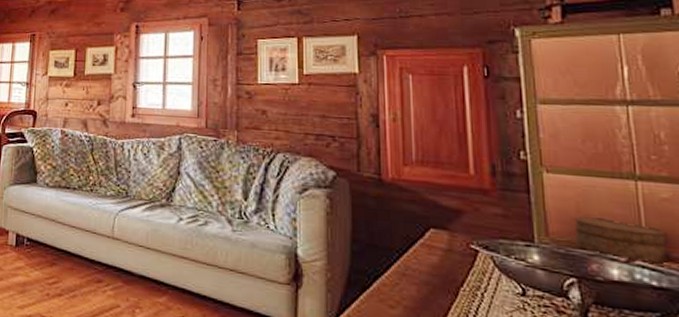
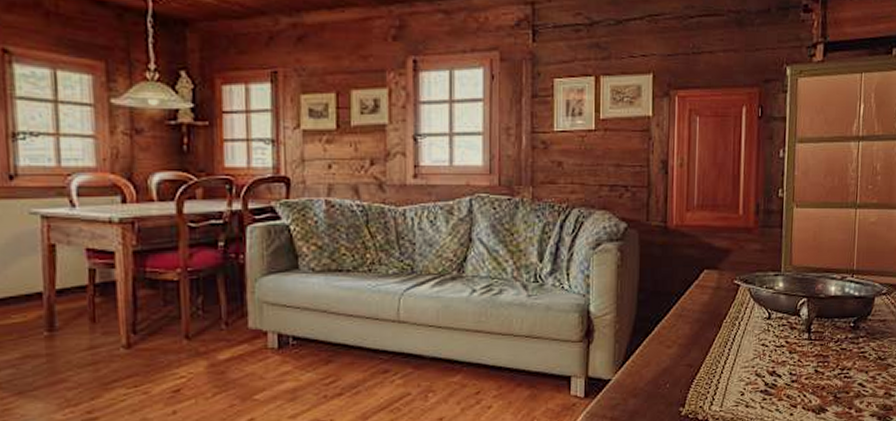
decorative box: present [575,216,667,264] -> none [809,244,870,278]

